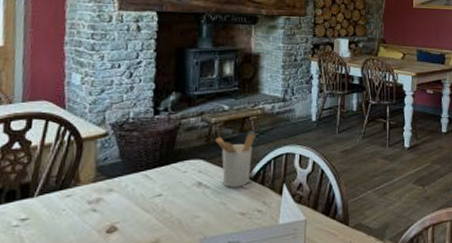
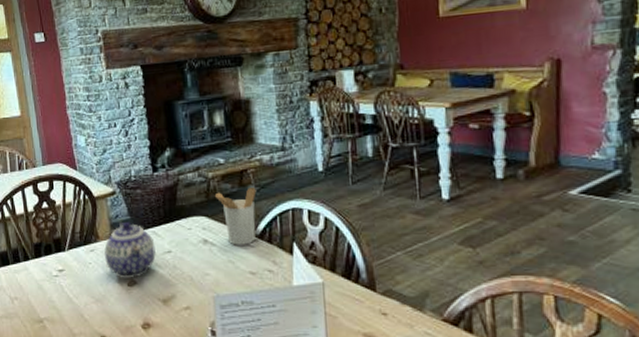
teapot: none [83,164,145,225] -> present [104,221,156,278]

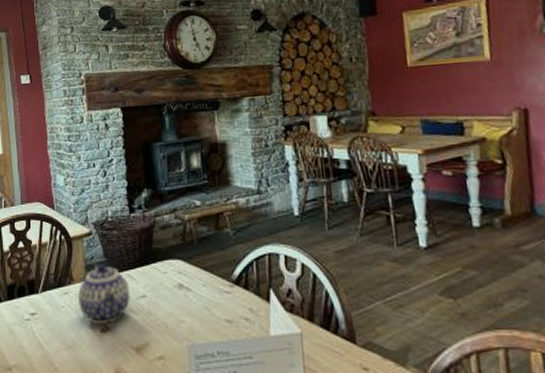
utensil holder: present [214,187,256,245] -> none [190,231,233,291]

